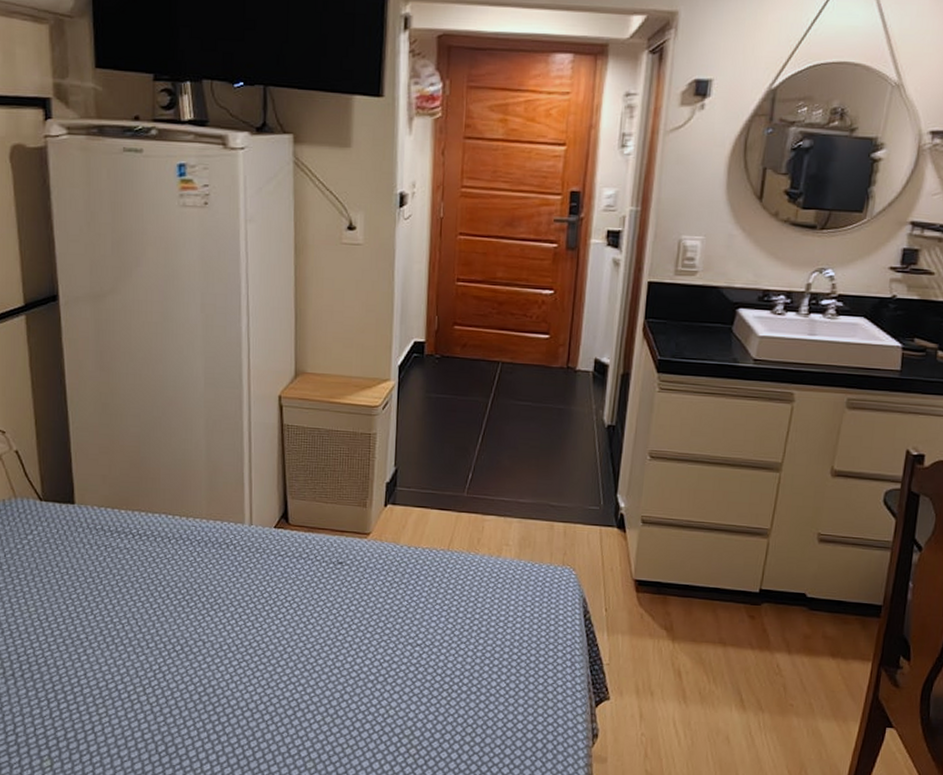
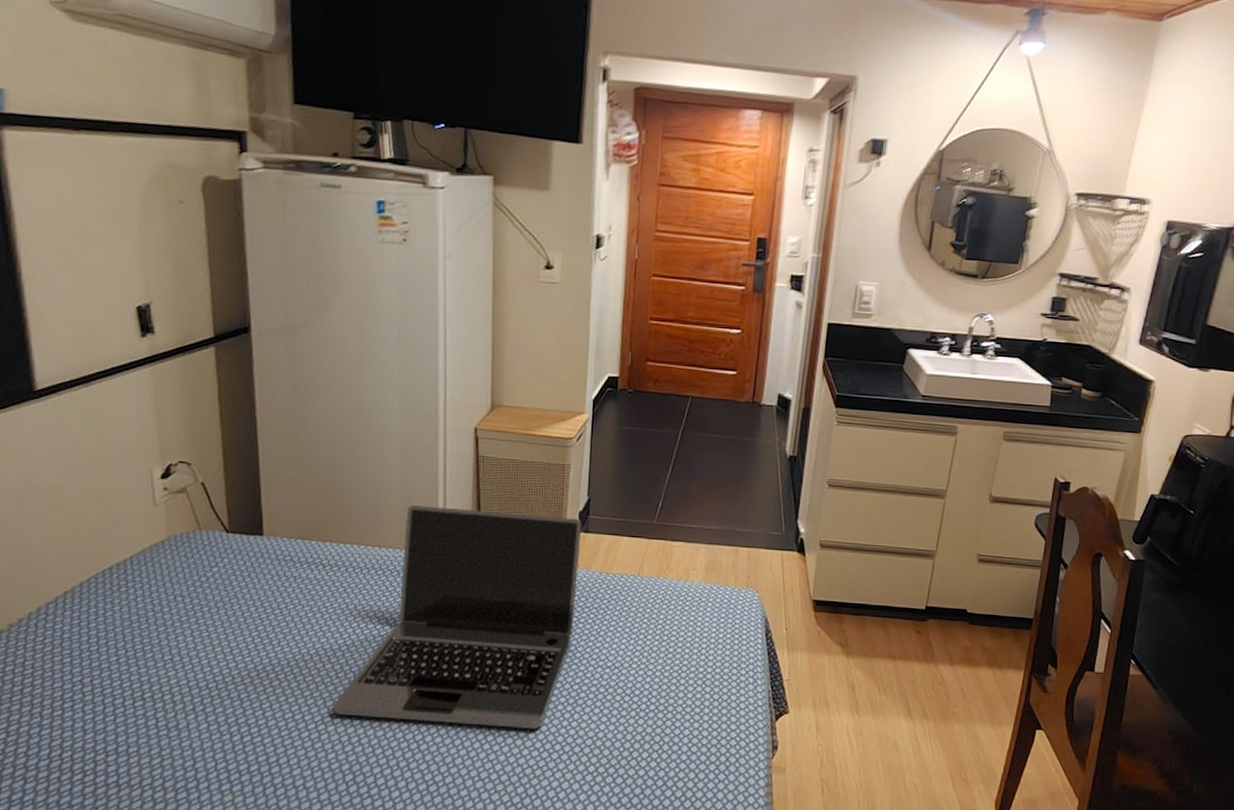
laptop: none [146,475,389,706] -> present [334,505,582,729]

